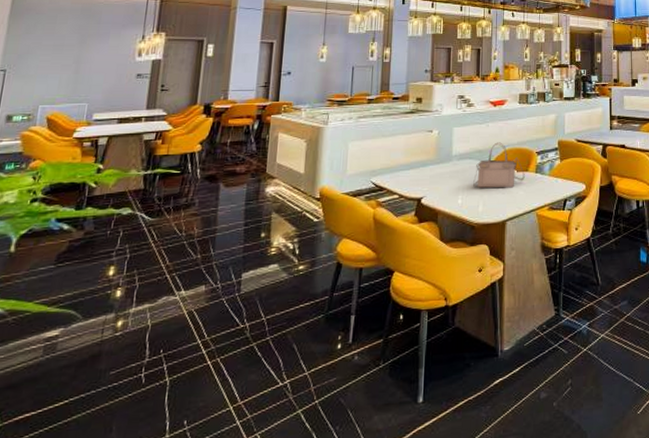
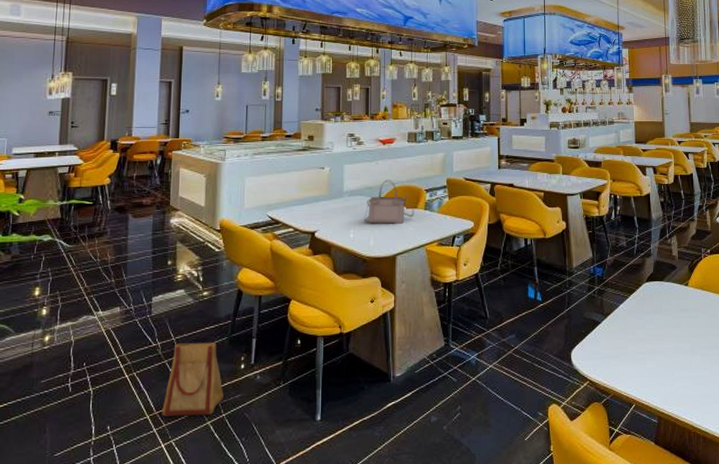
shopping bag: none [247,321,317,407] -> present [162,342,224,417]

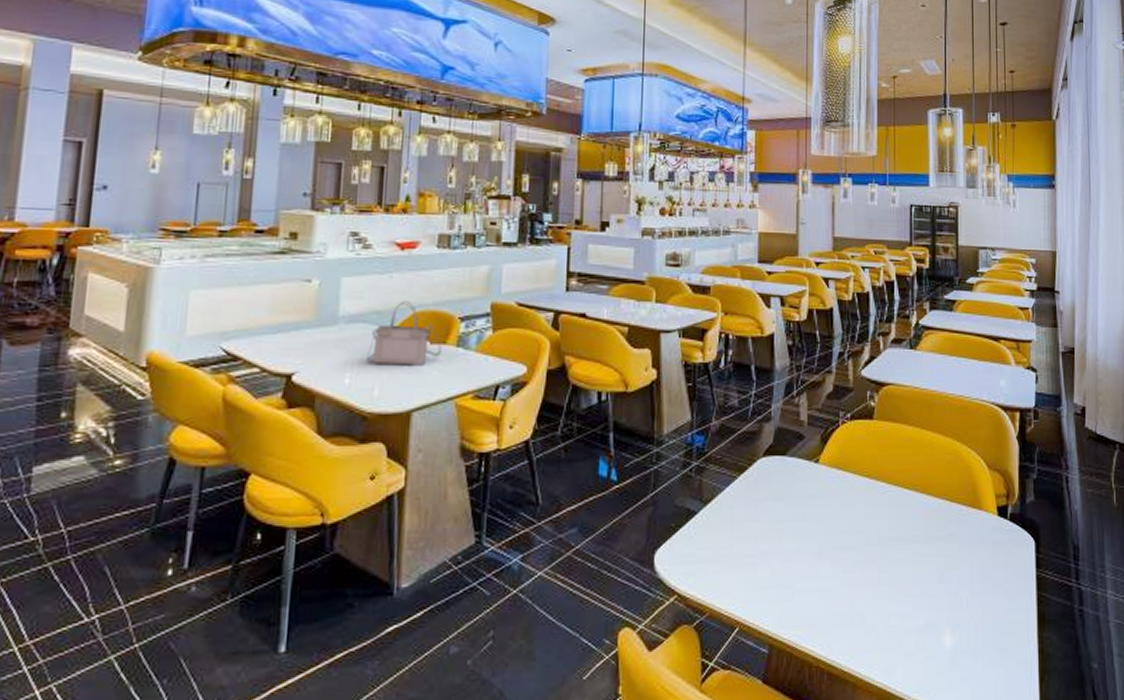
shopping bag: present [162,342,224,417] -> none [38,536,138,648]

